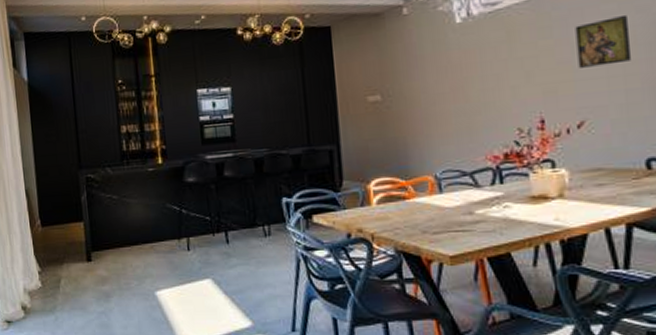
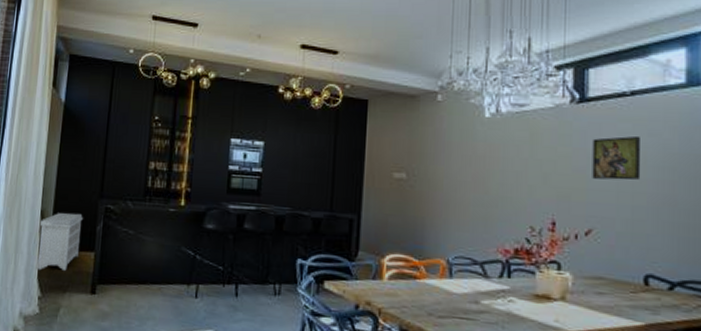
bench: none [26,187,68,247] -> present [37,213,83,271]

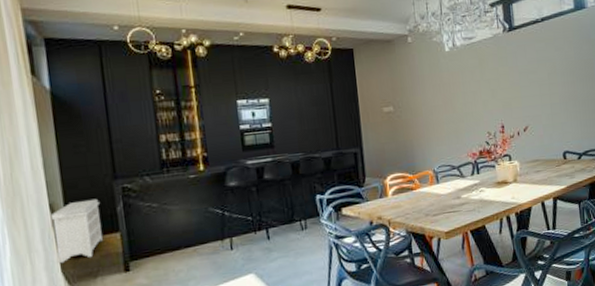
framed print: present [592,135,642,181] -> none [521,51,554,88]

